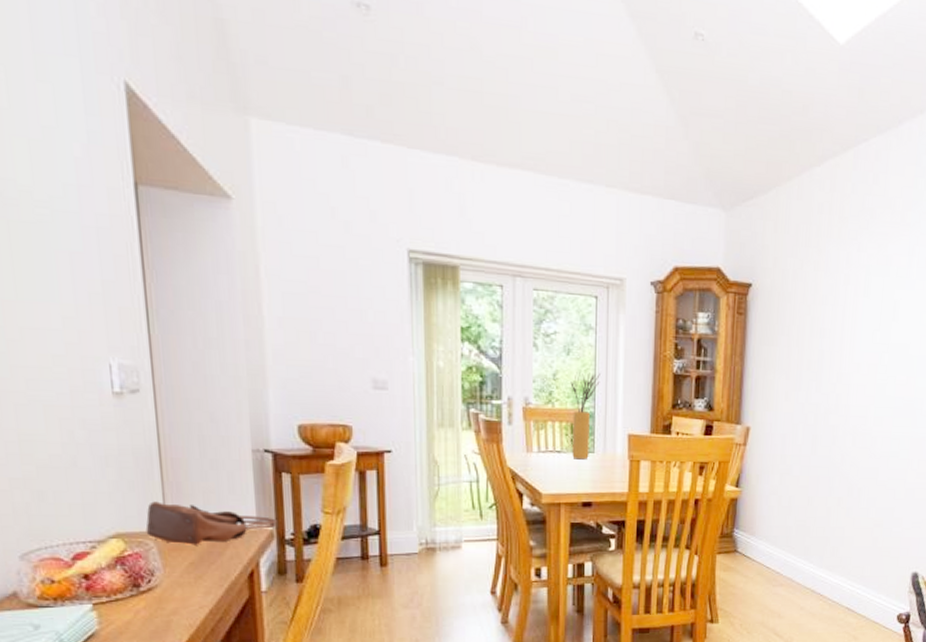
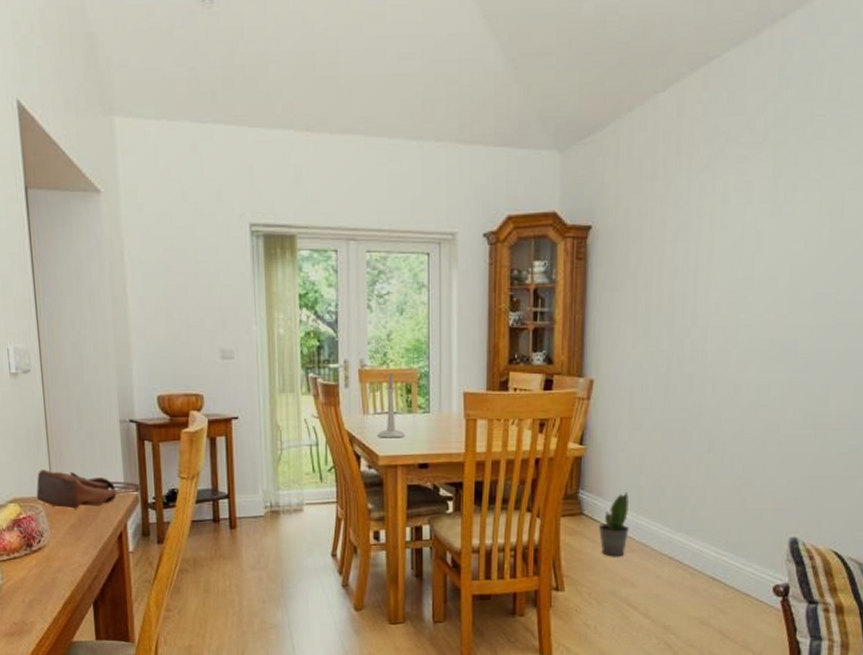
candlestick: none [541,412,569,477] -> present [377,373,405,438]
vase: present [570,372,600,460] -> none [404,331,434,420]
potted plant: none [750,531,779,591] -> present [598,491,630,557]

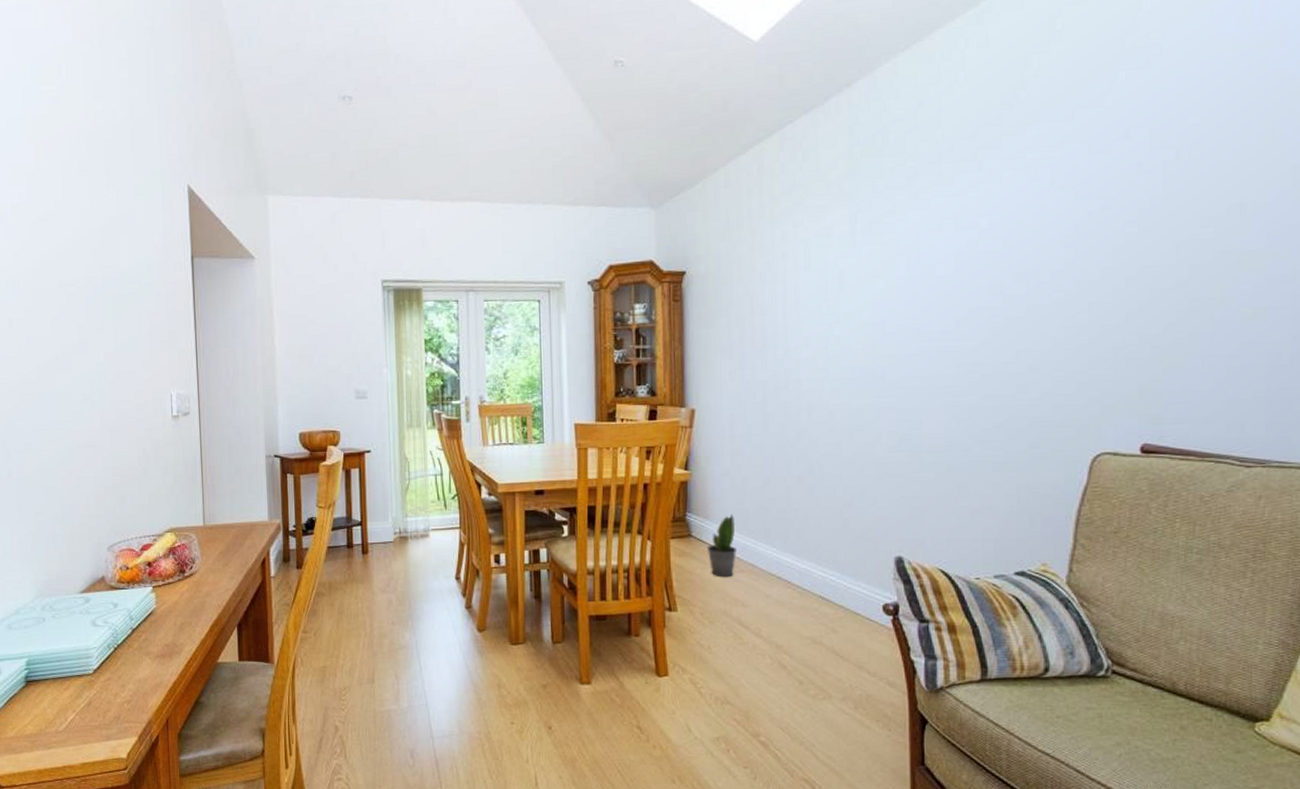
handbag: present [36,469,141,509] -> none [190,501,283,537]
candlestick: present [377,373,405,438] -> none [496,407,522,467]

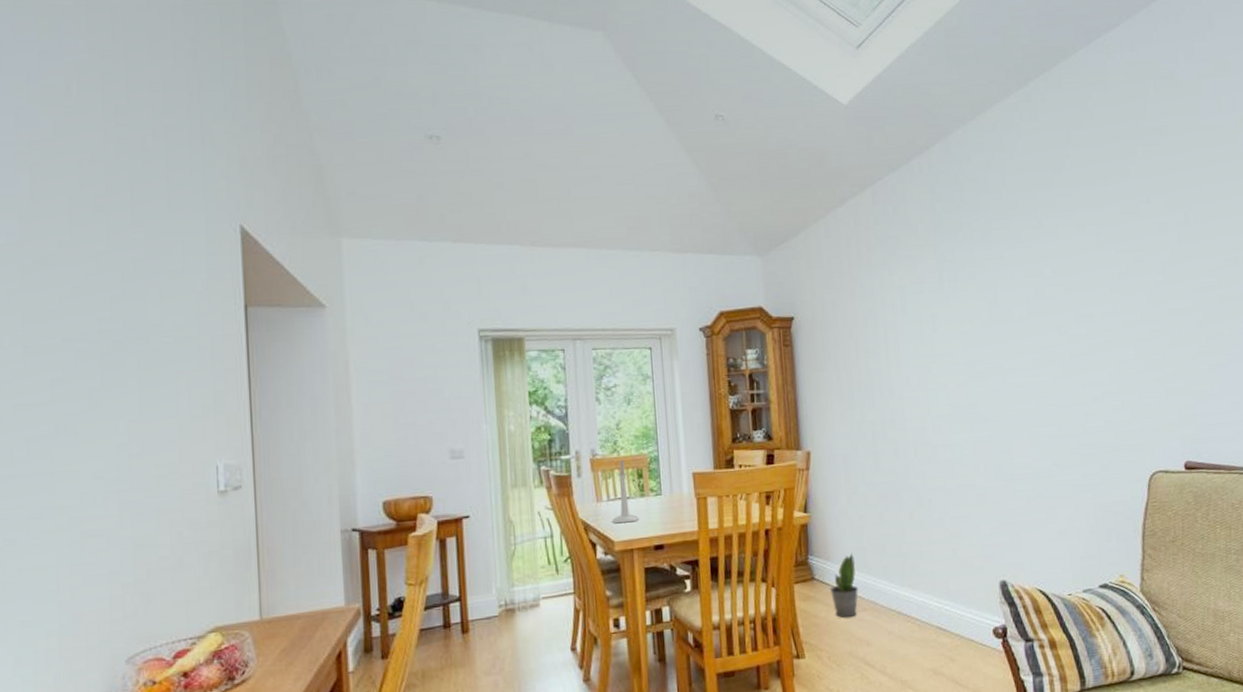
candlestick: none [496,407,522,467] -> present [612,459,639,524]

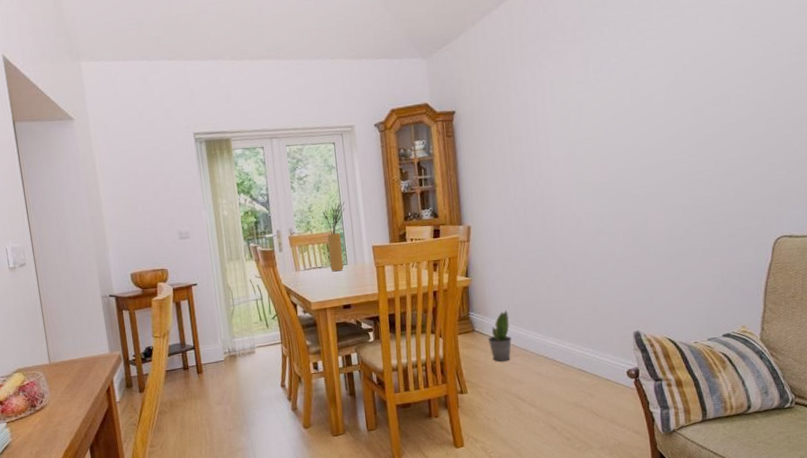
candlestick: present [612,459,639,524] -> none [308,236,330,288]
vase: none [633,418,661,504] -> present [322,201,345,272]

